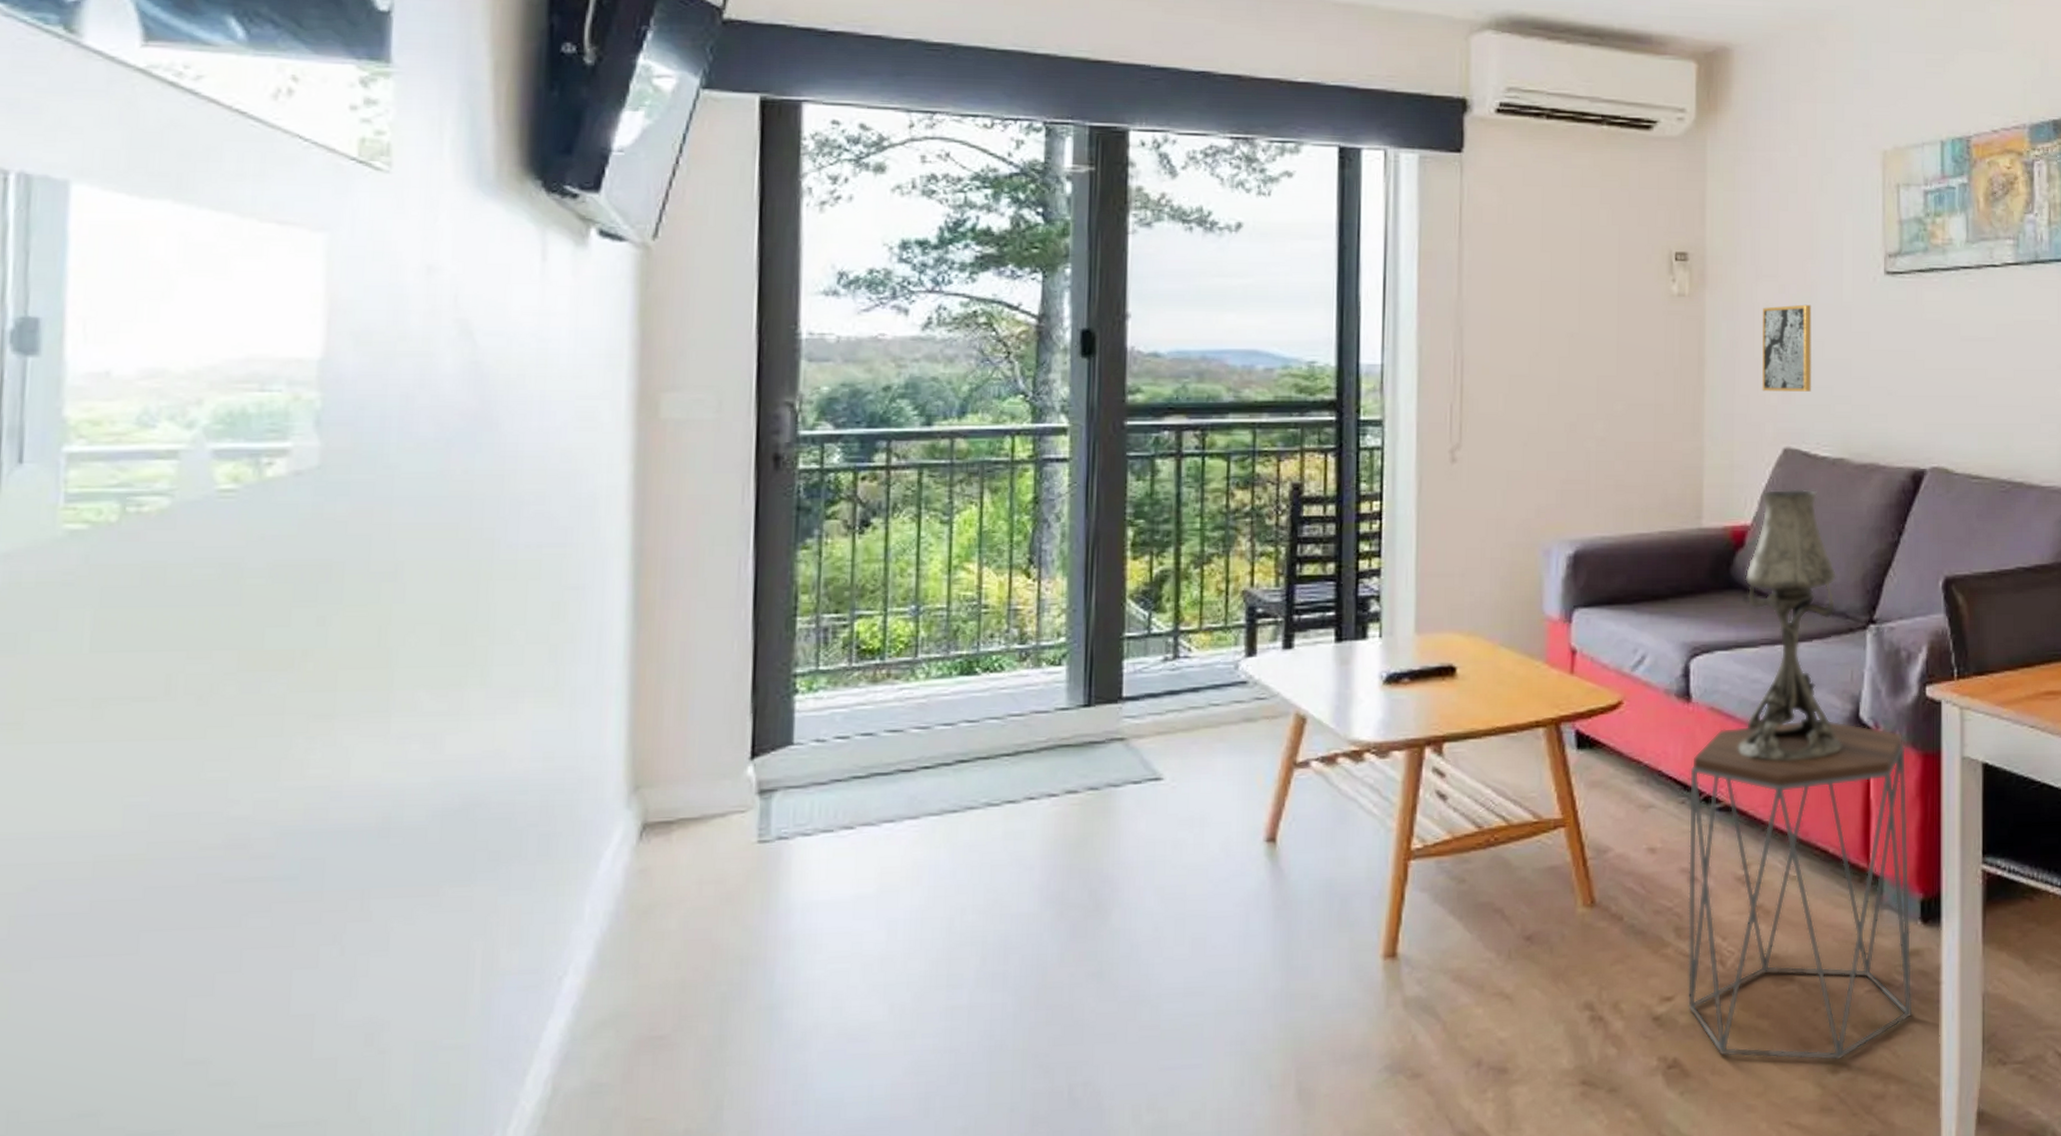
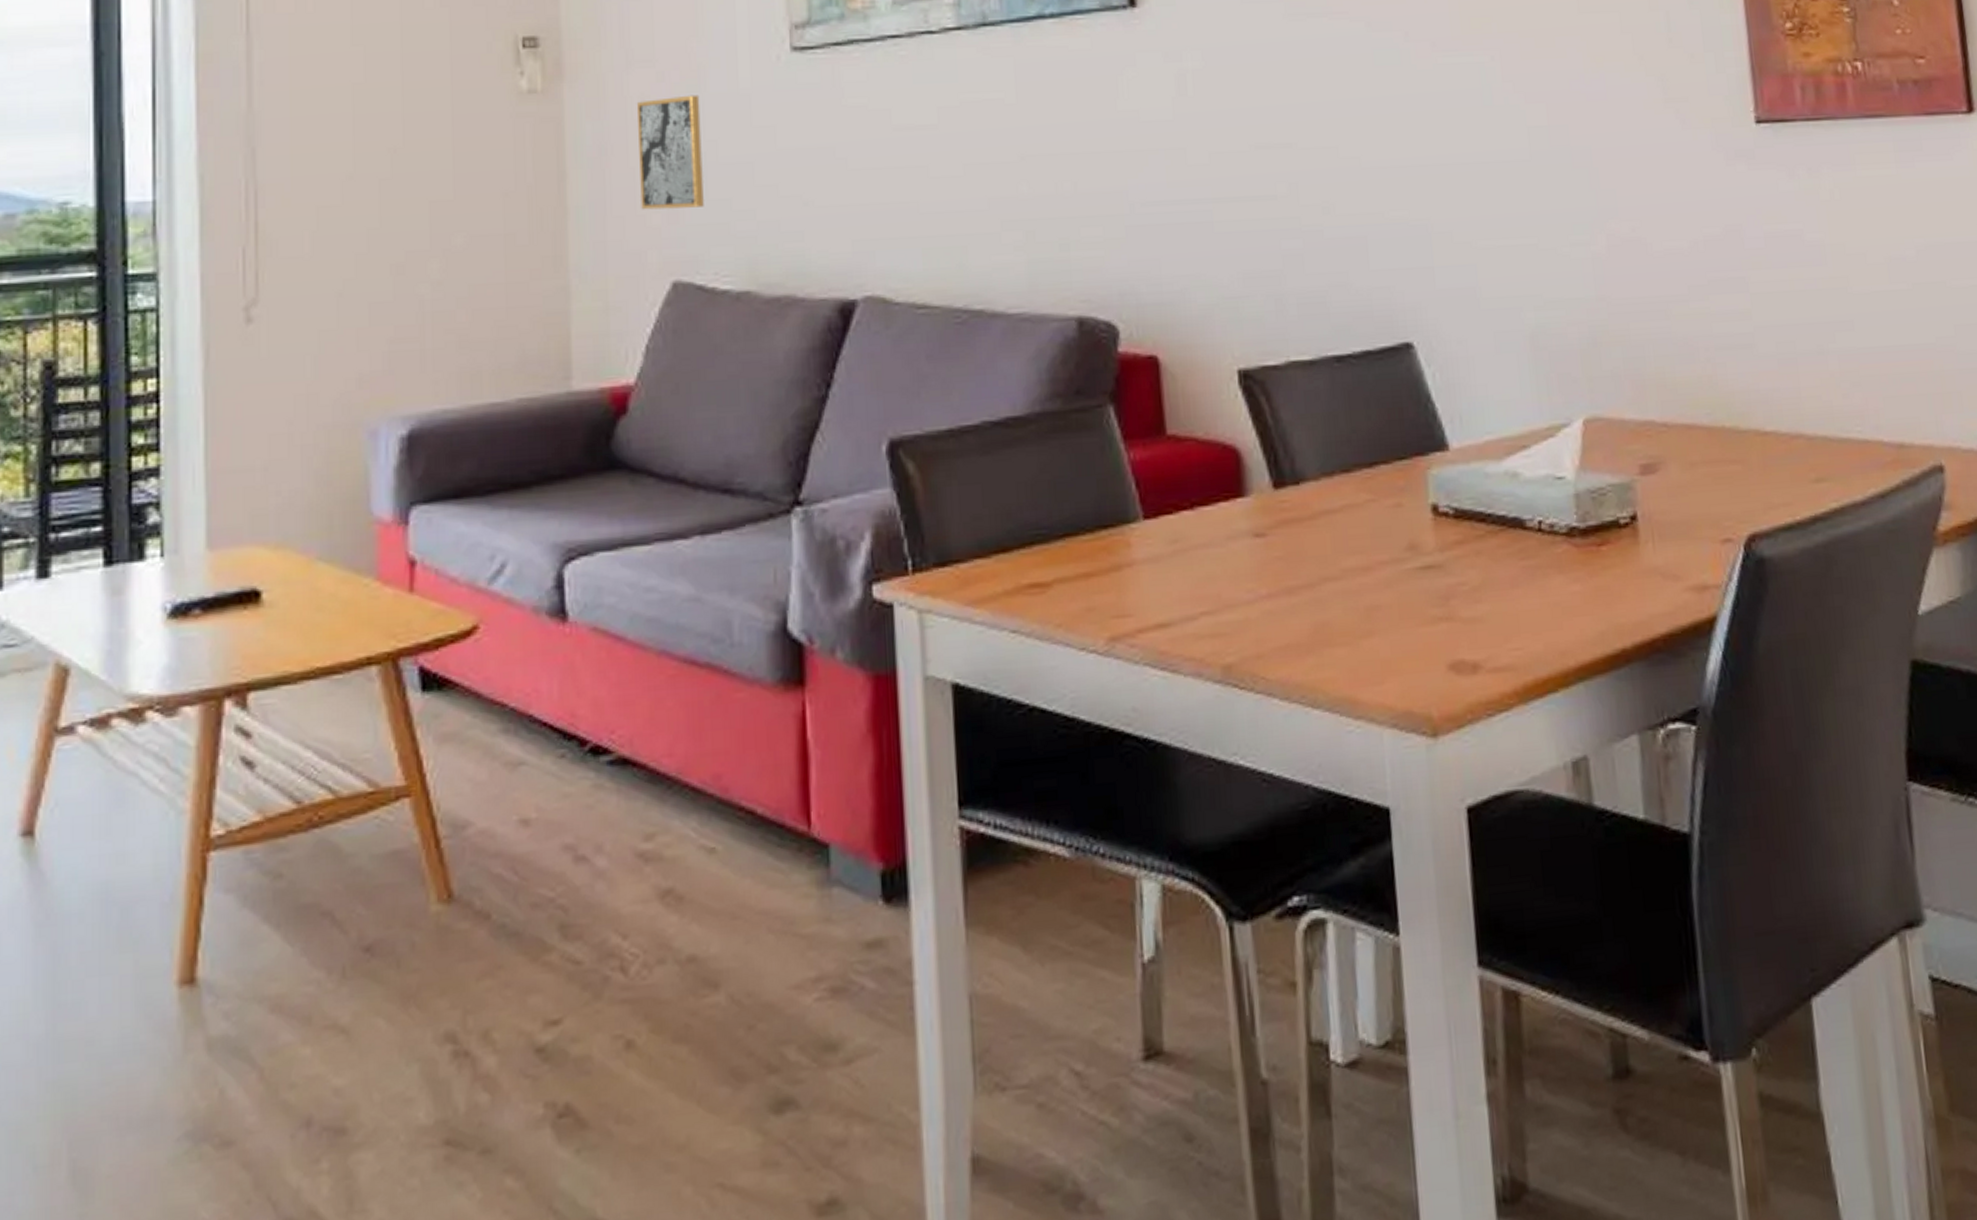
side table: present [1687,721,1913,1061] -> none [570,637,878,1098]
table lamp: present [1738,489,1843,762] -> none [630,333,768,695]

